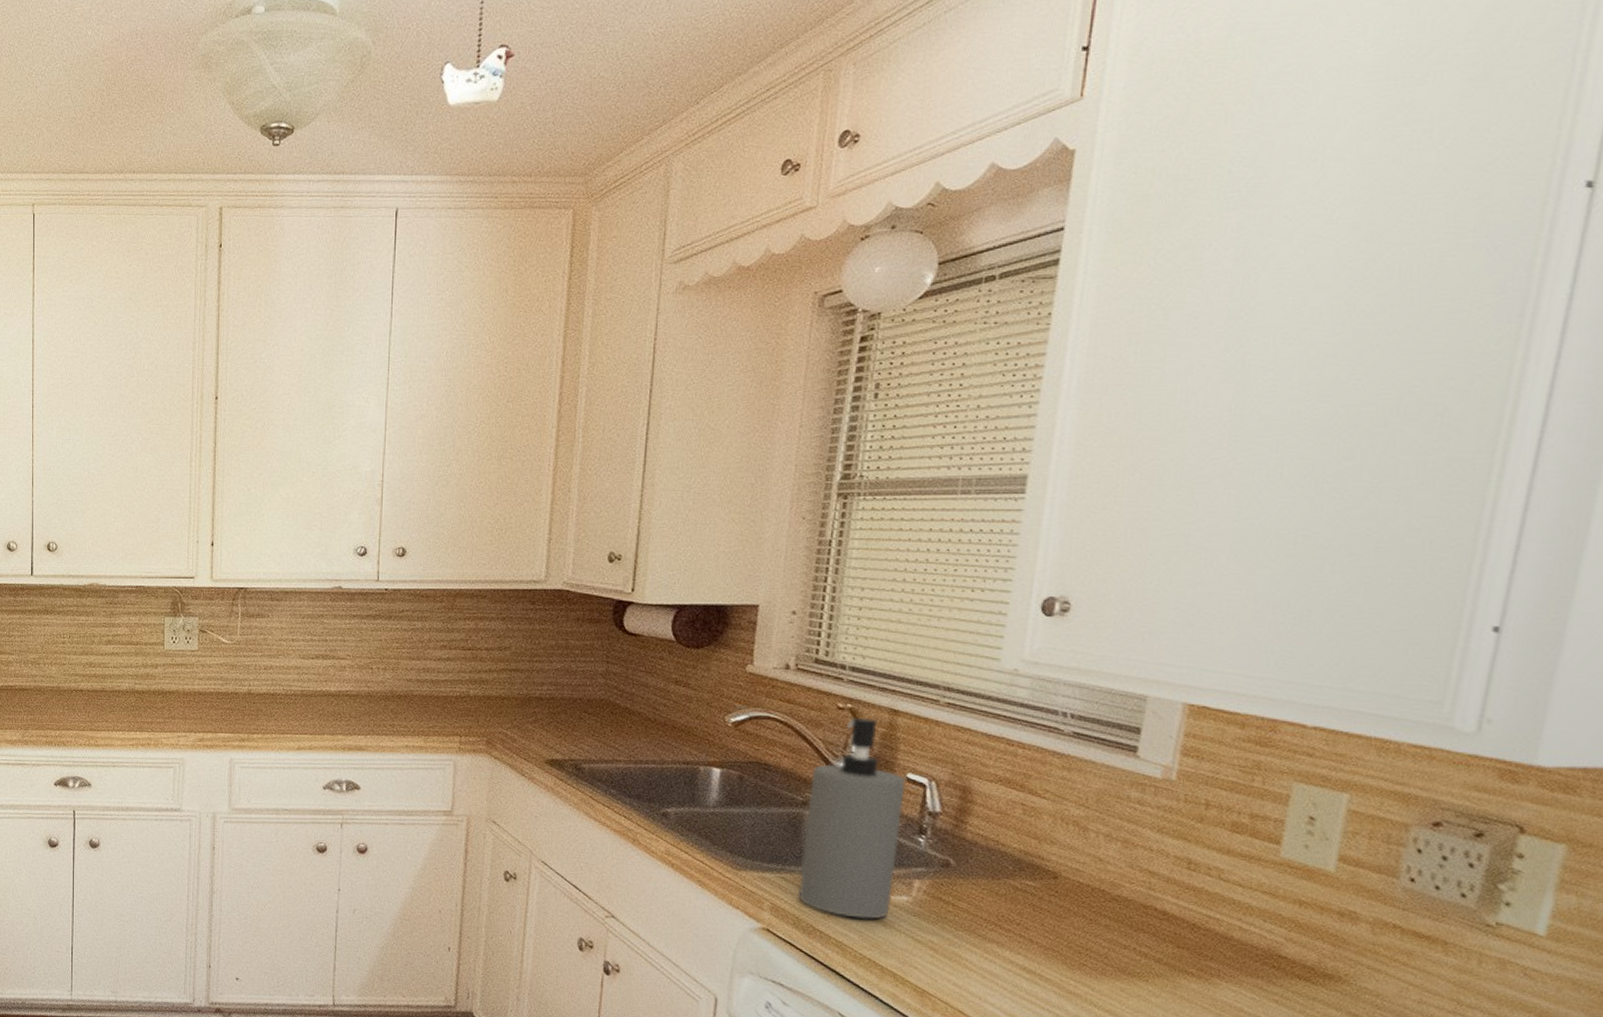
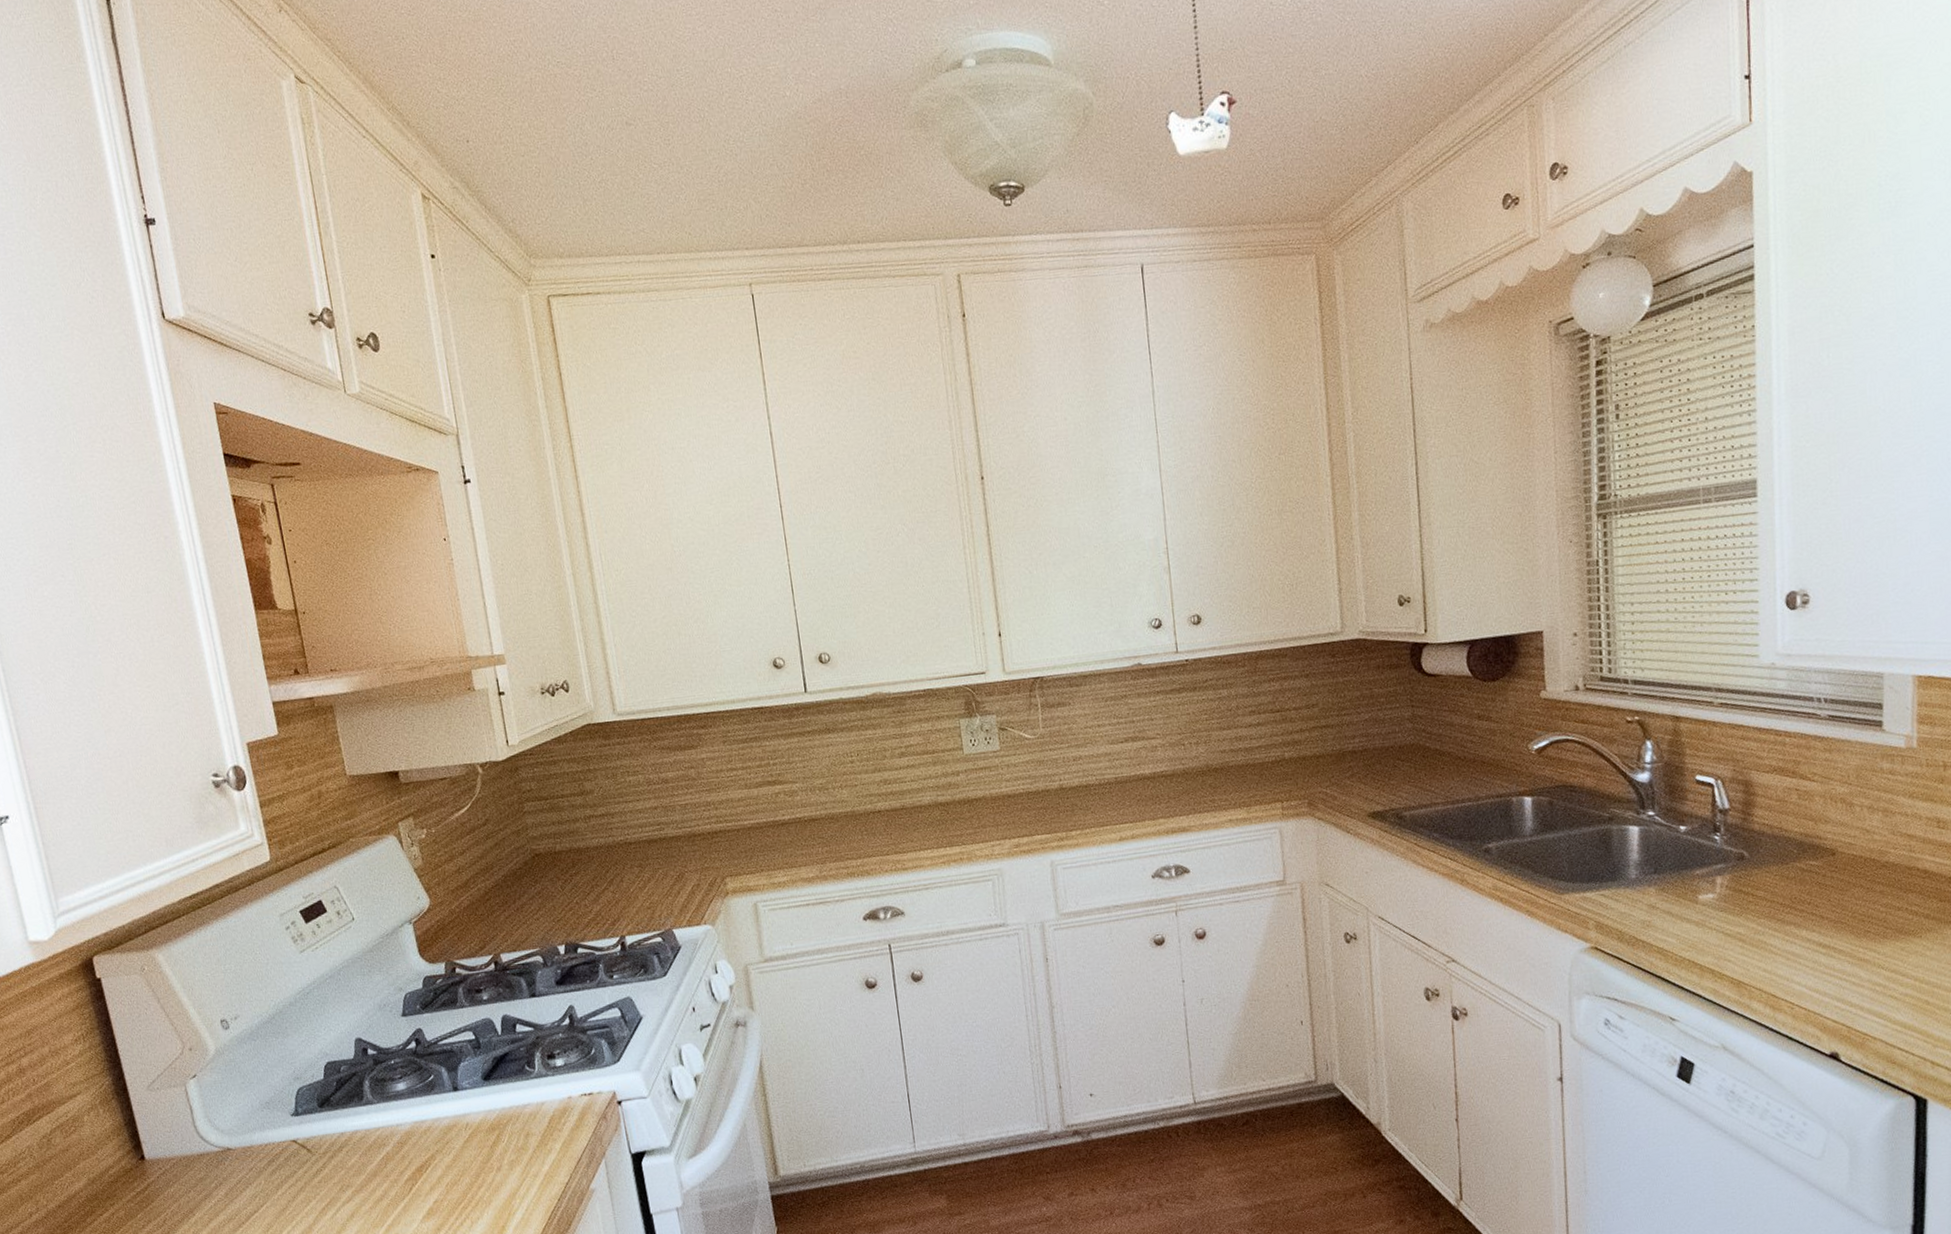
soap dispenser: present [798,718,906,919] -> none [1613,728,1700,923]

